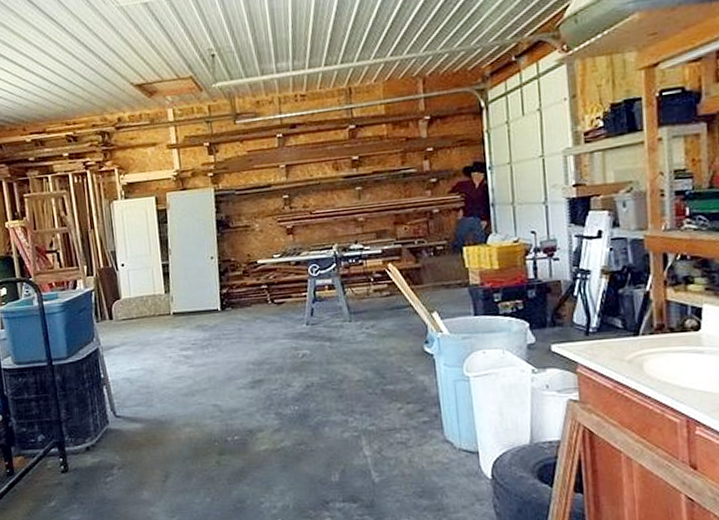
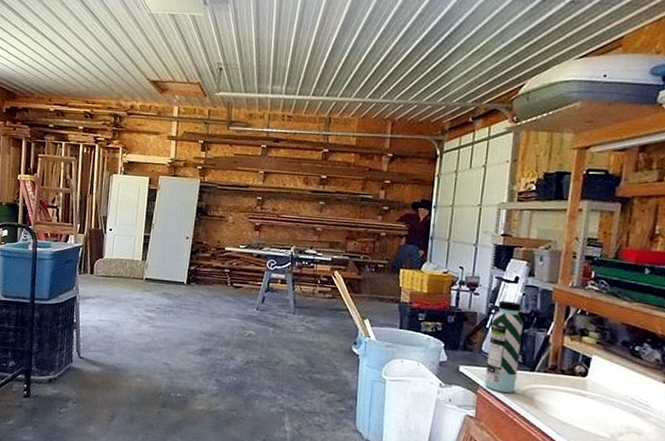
water bottle: none [579,260,621,366] -> present [485,300,523,393]

